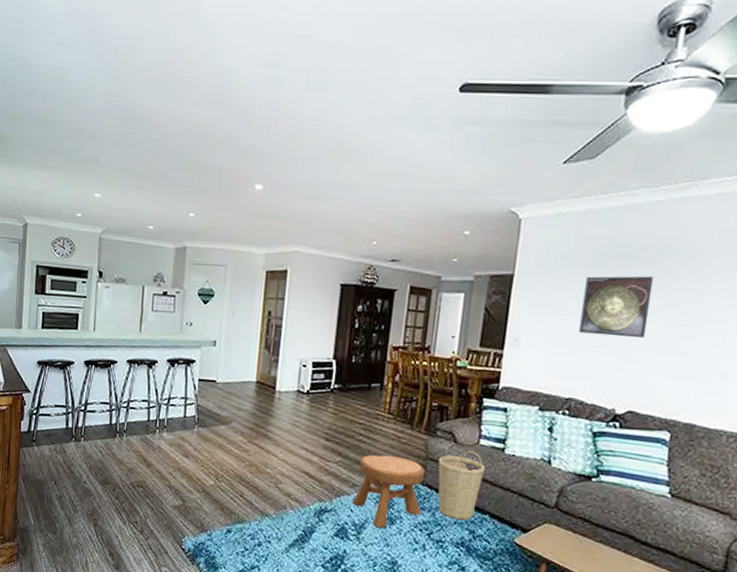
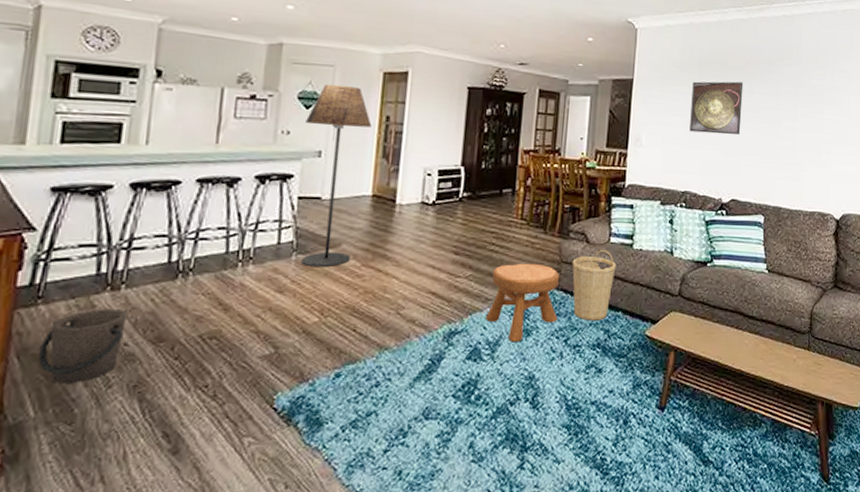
bucket: none [34,453,85,506] -> present [37,308,127,384]
floor lamp: none [201,283,256,440] -> present [301,85,372,268]

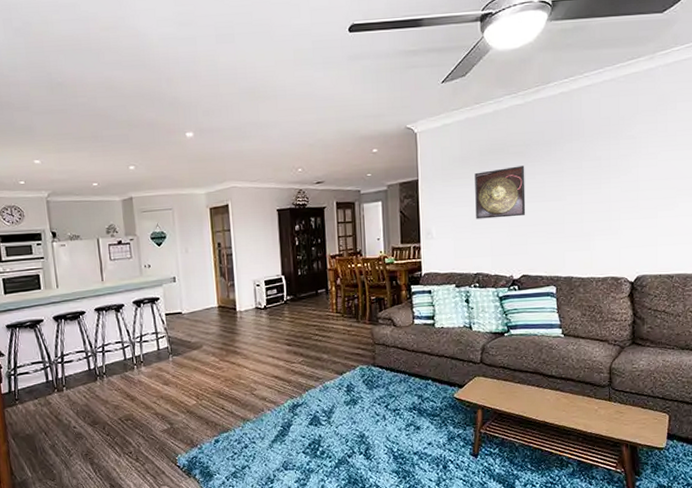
bucket: present [37,308,127,384] -> none [24,404,72,455]
floor lamp: present [301,85,372,268] -> none [160,223,211,365]
stool: present [486,263,560,343] -> none [319,347,378,410]
basket: present [572,249,616,321] -> none [383,330,422,389]

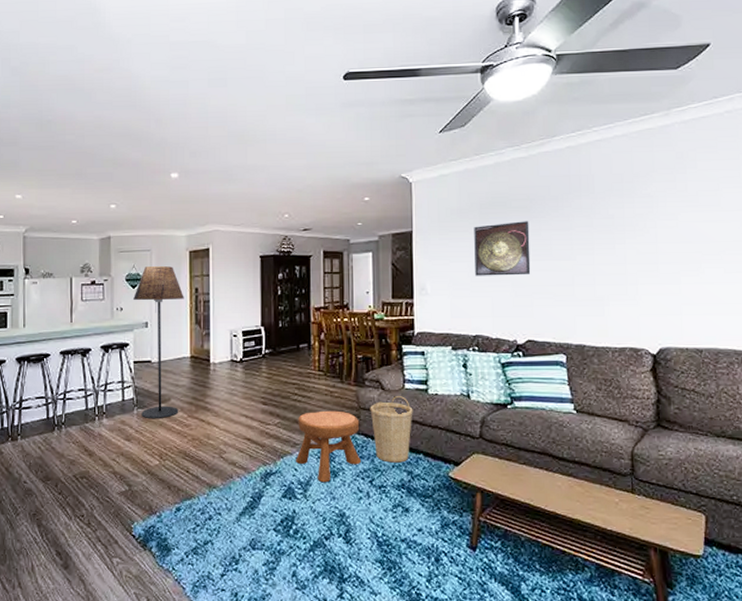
floor lamp: none [160,223,211,365] -> present [134,266,184,419]
stool: none [319,347,378,410] -> present [296,410,362,483]
basket: none [383,330,422,389] -> present [370,395,413,463]

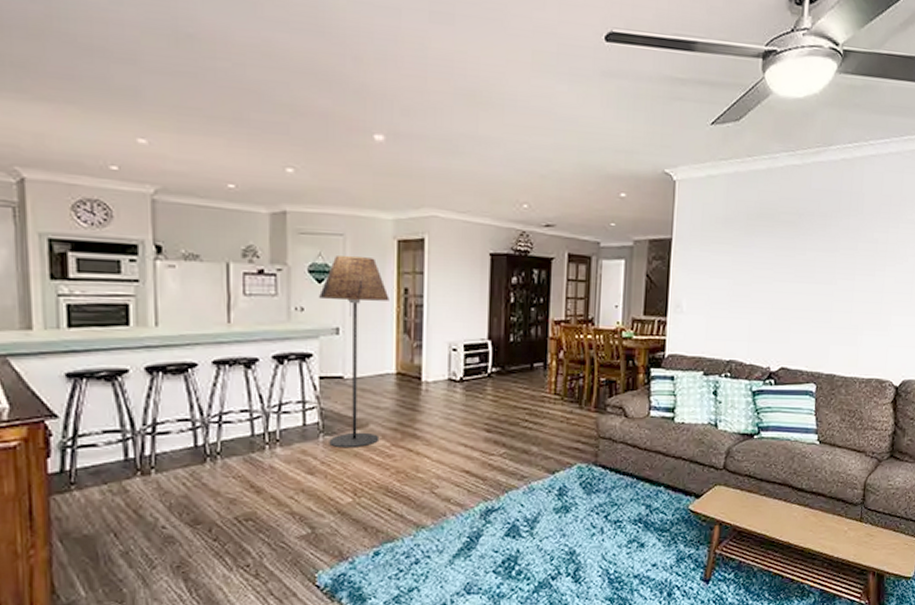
stool: present [296,410,362,483] -> none [523,439,598,519]
basket: present [370,395,413,463] -> none [610,423,657,496]
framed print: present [474,221,531,276] -> none [735,237,796,298]

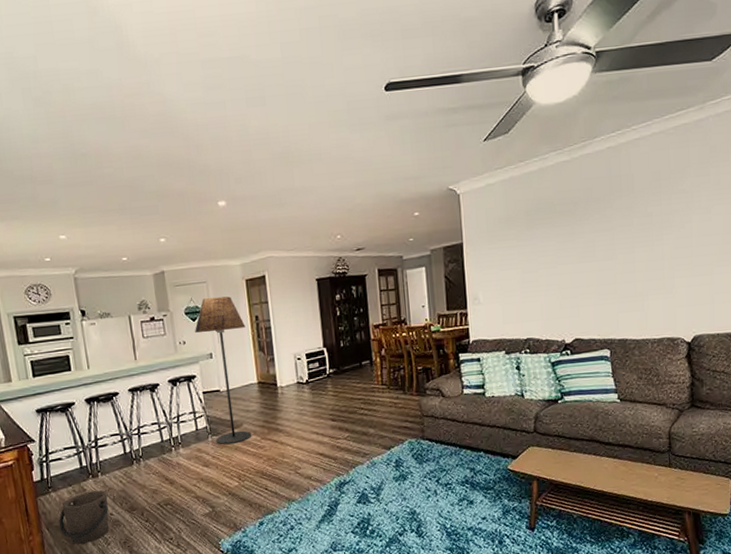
bucket: none [79,492,161,566] -> present [59,490,109,545]

